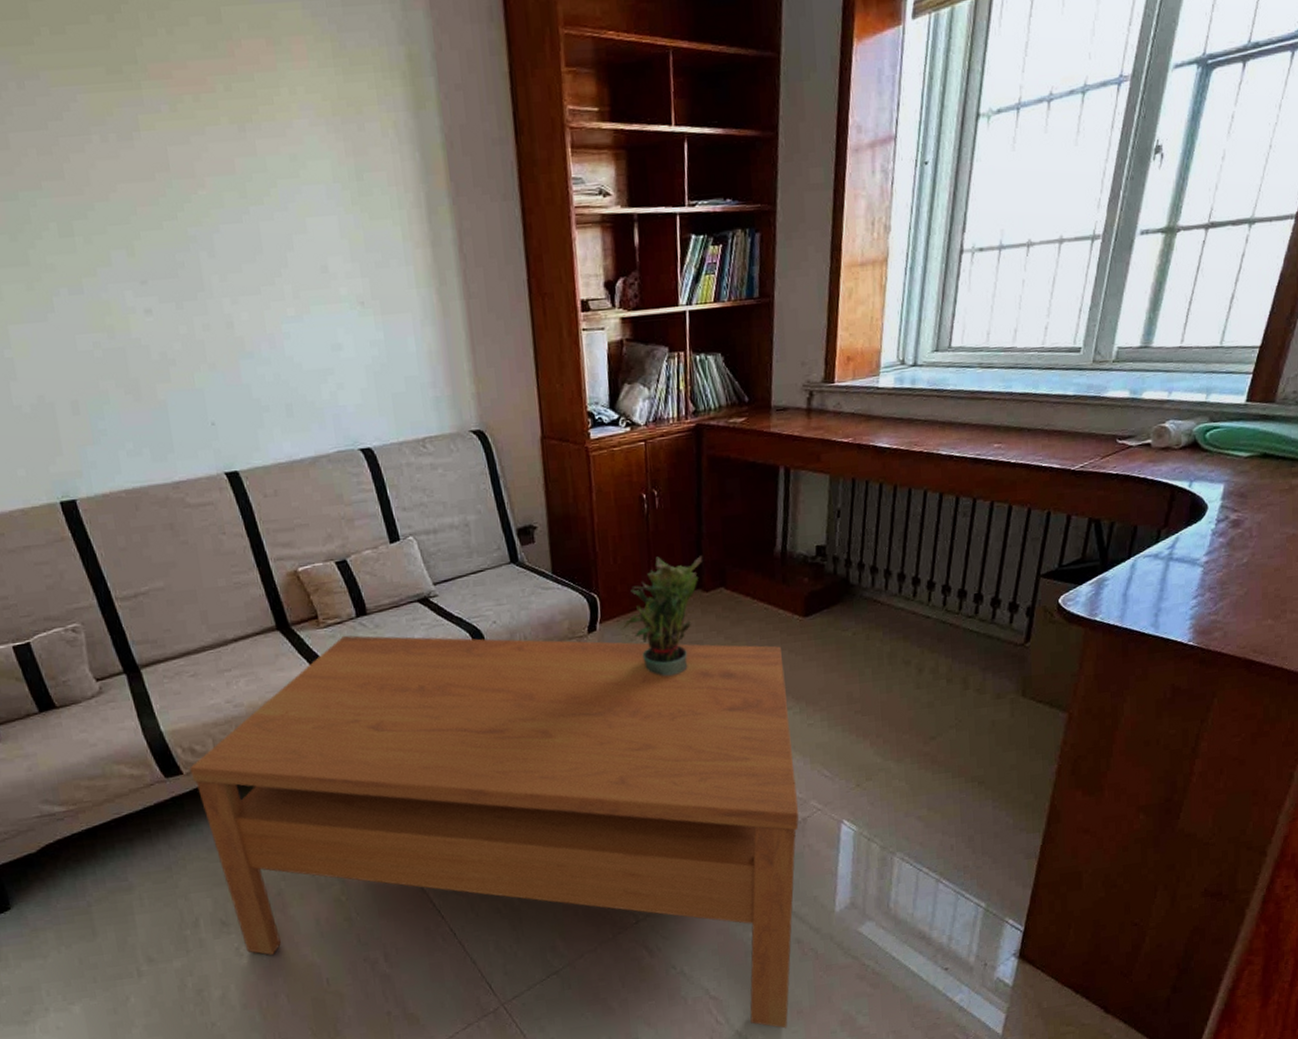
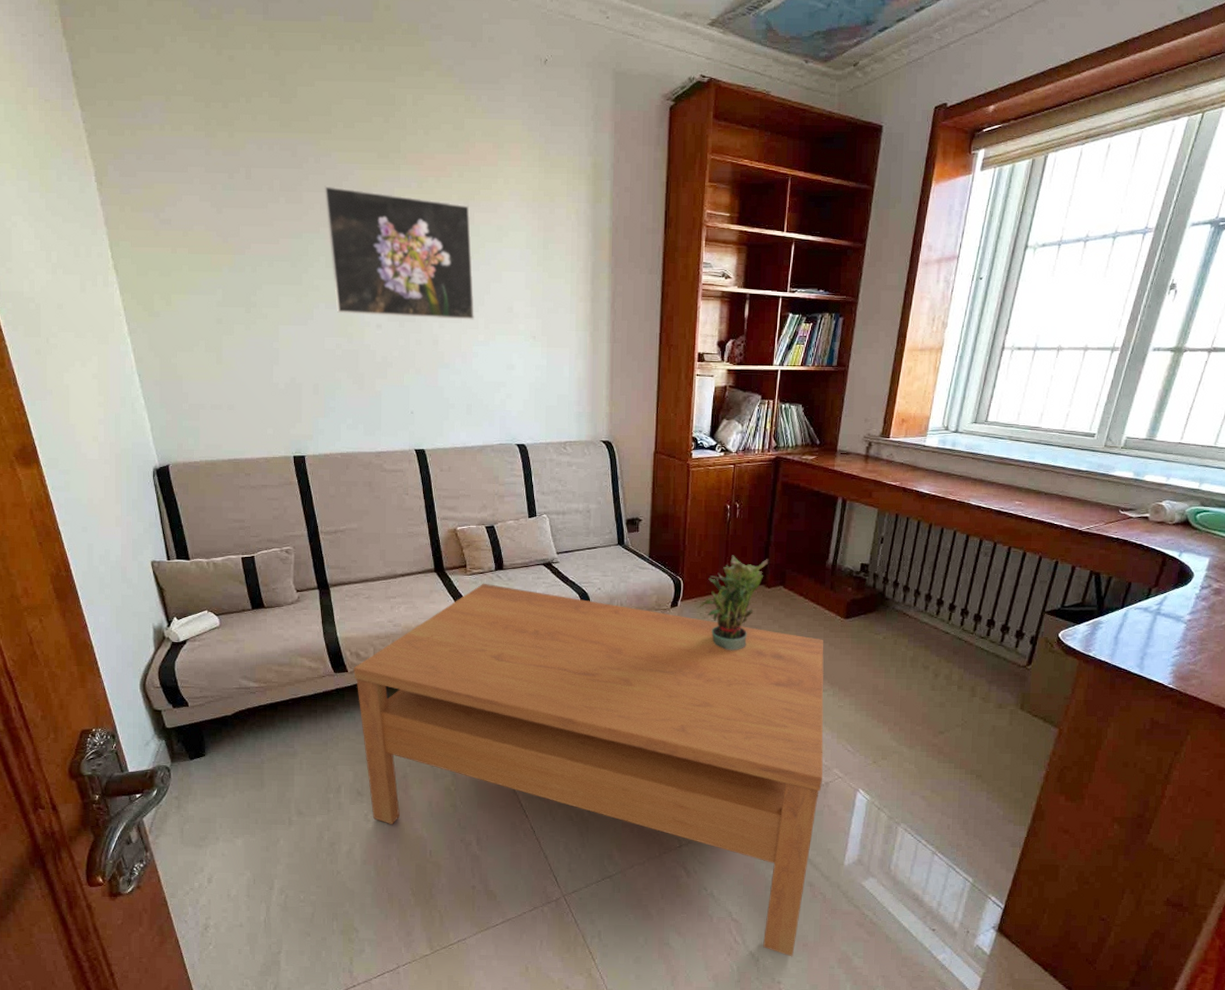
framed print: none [38,120,279,300] -> present [324,186,475,320]

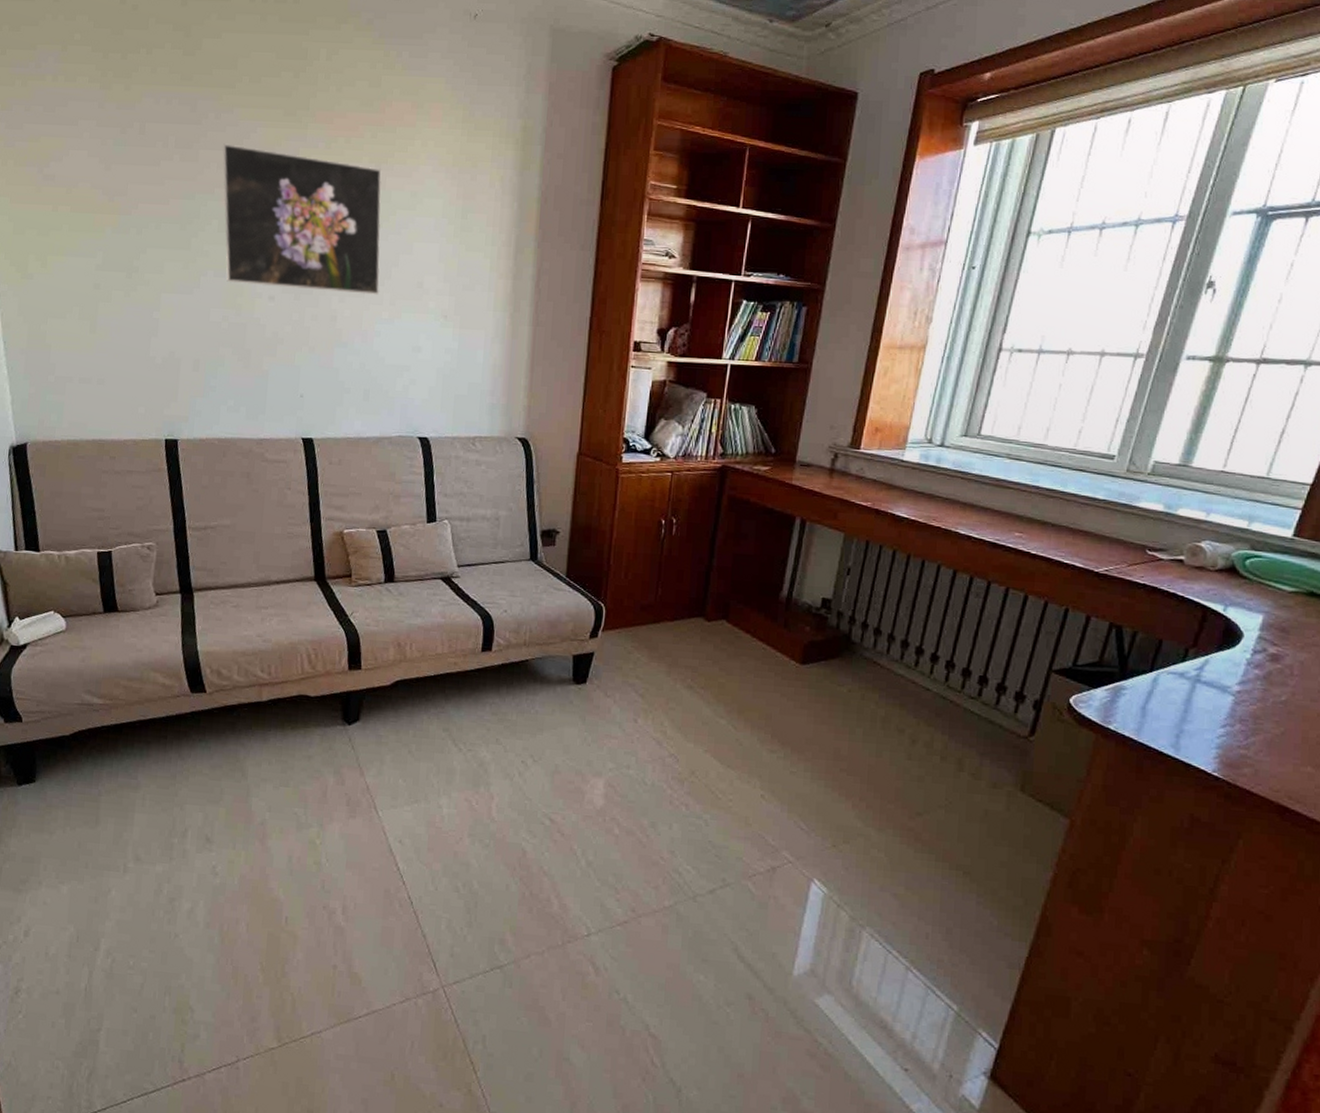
coffee table: present [354,583,824,957] -> none [212,596,774,1090]
potted plant: present [696,555,769,651] -> none [620,579,710,696]

